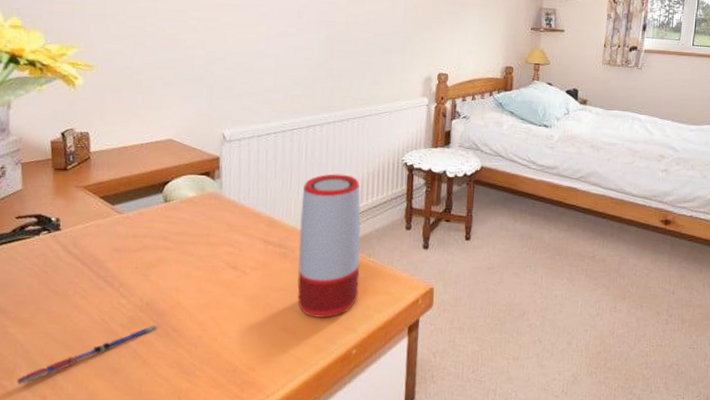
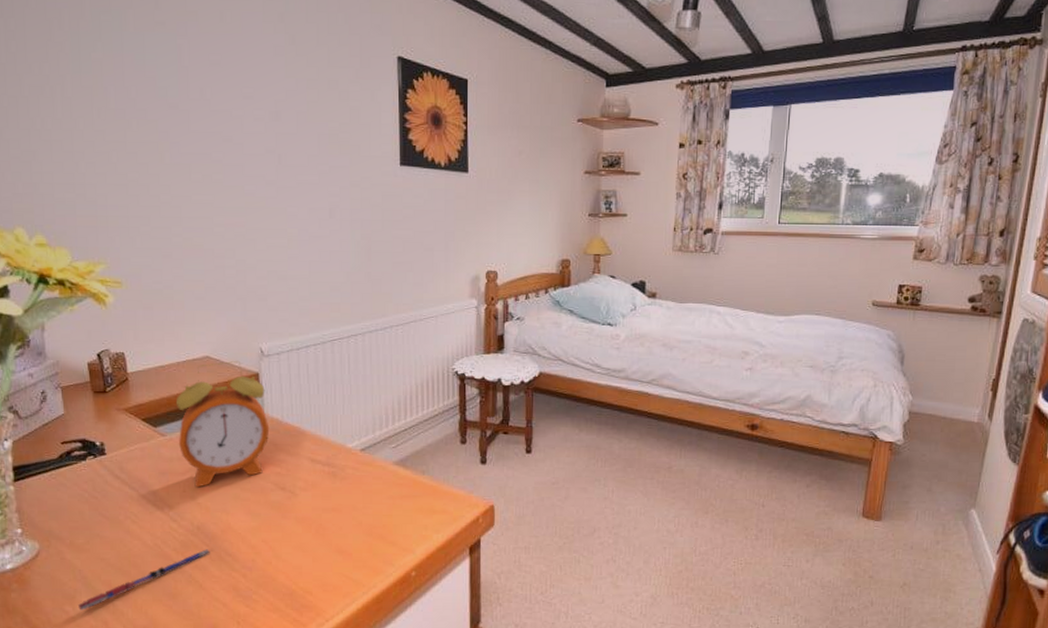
alarm clock: none [135,145,226,265] -> present [175,361,270,488]
speaker: present [297,174,361,318] -> none [348,386,414,539]

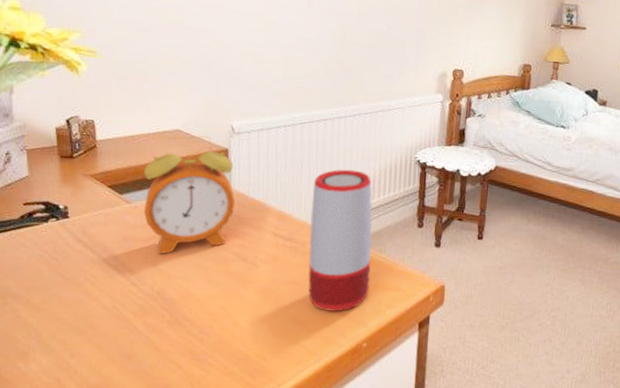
pen: present [78,549,210,610] -> none [31,313,168,367]
speaker: none [348,386,414,539] -> present [308,169,373,312]

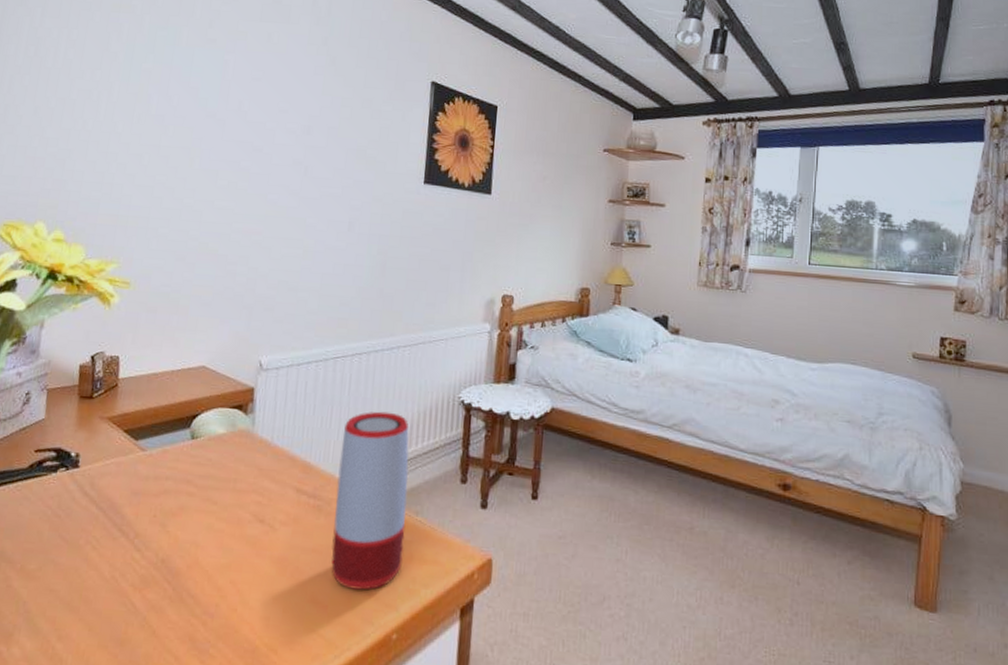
alarm clock: present [143,136,235,255] -> none [158,373,259,513]

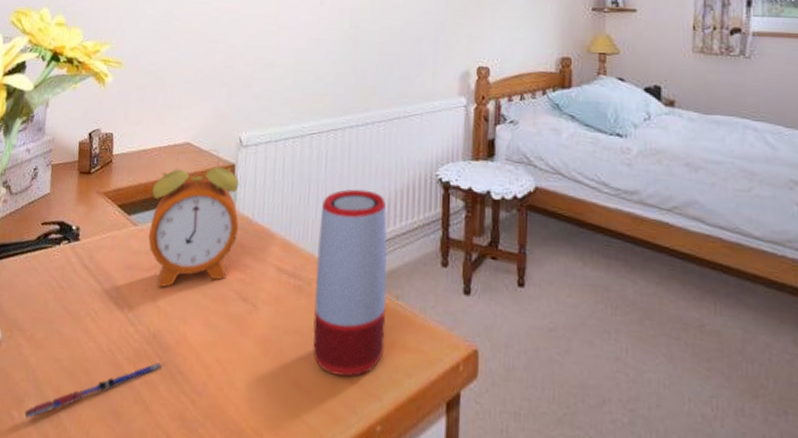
pen: none [14,587,171,652] -> present [24,362,162,419]
alarm clock: none [158,373,259,513] -> present [148,149,240,288]

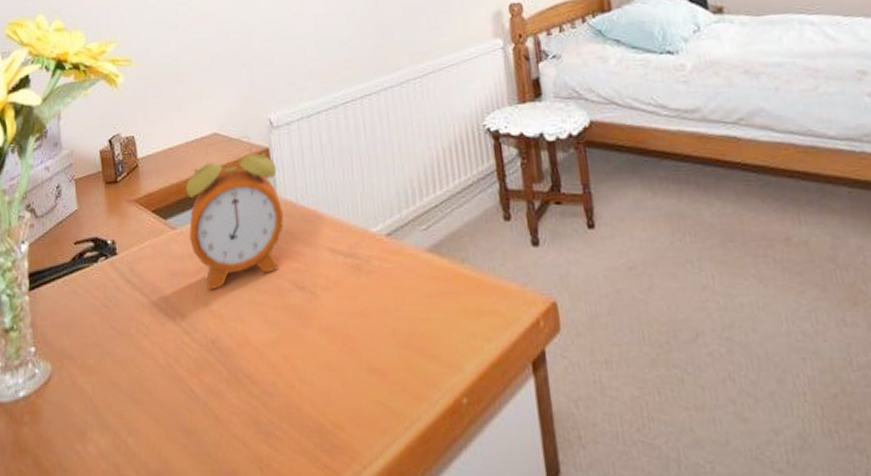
pen: present [24,362,162,419] -> none [89,369,226,450]
speaker: present [313,189,388,377] -> none [368,153,458,352]

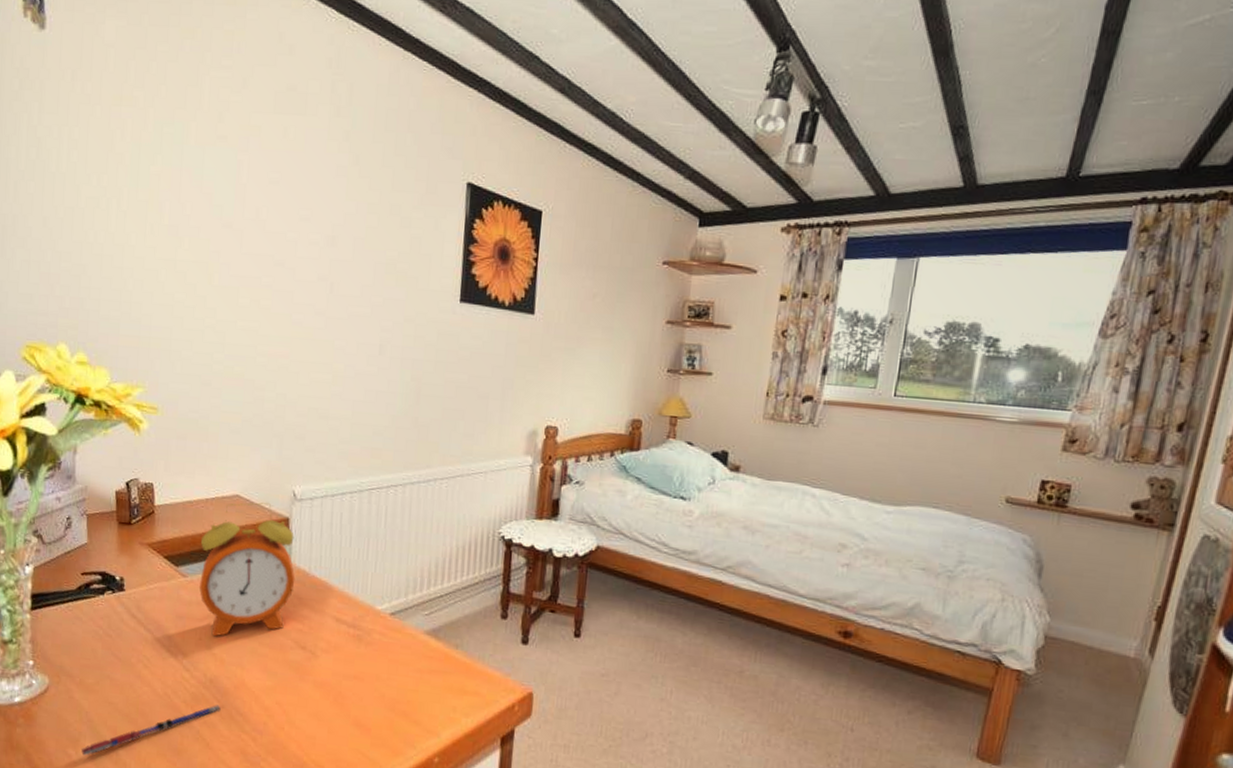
pen: none [89,369,226,450] -> present [81,705,221,756]

